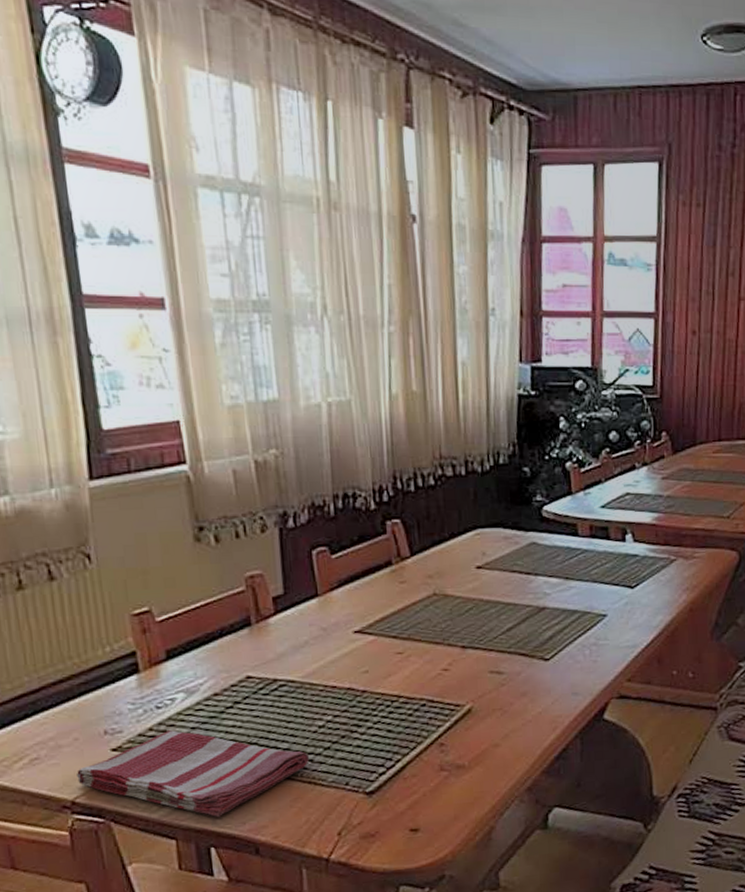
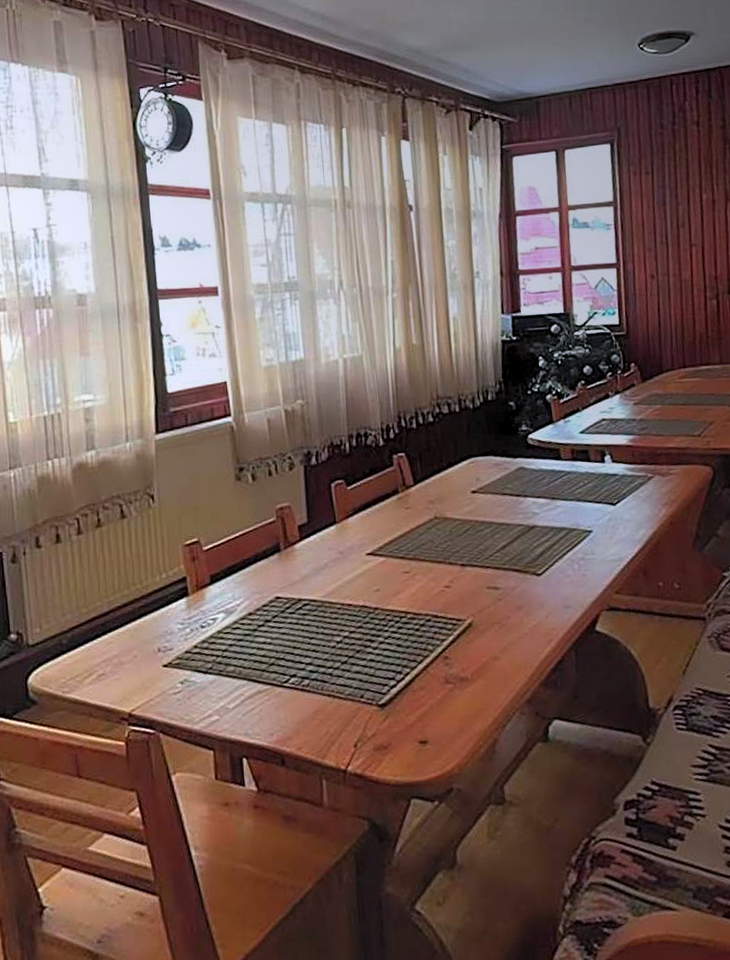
dish towel: present [77,730,310,817] -> none [134,647,329,729]

